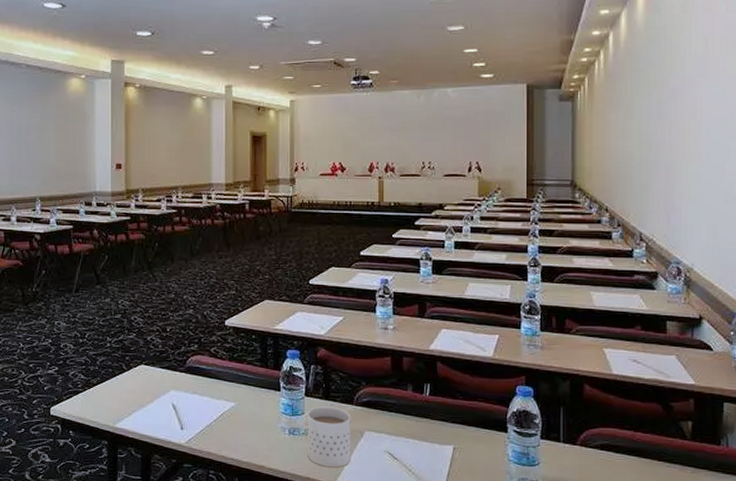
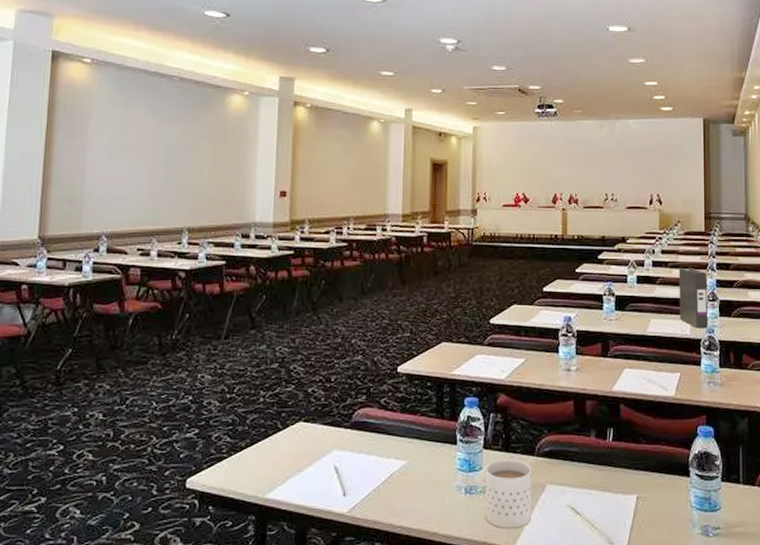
binder: none [498,233,529,293] -> present [679,267,708,329]

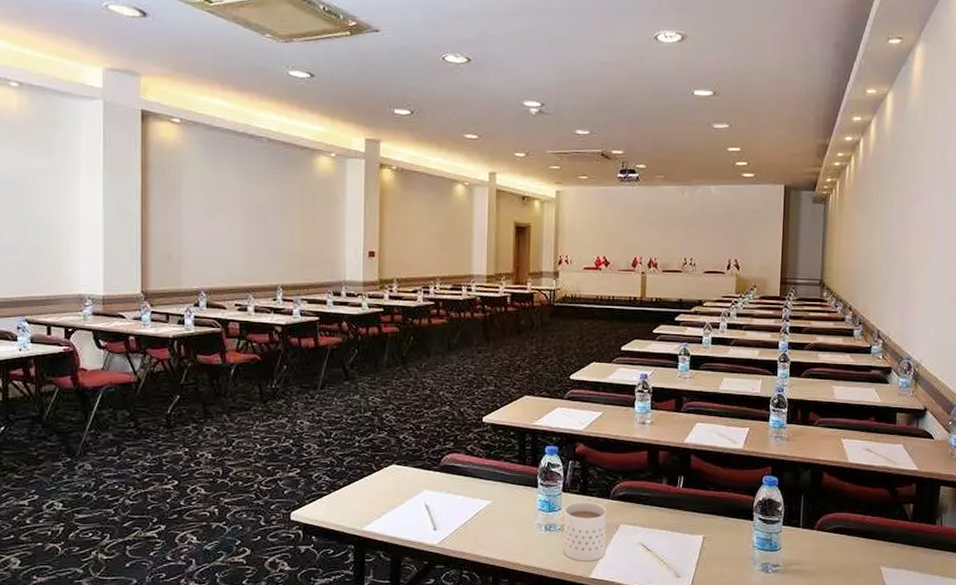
binder: present [679,267,708,329] -> none [750,329,780,388]

